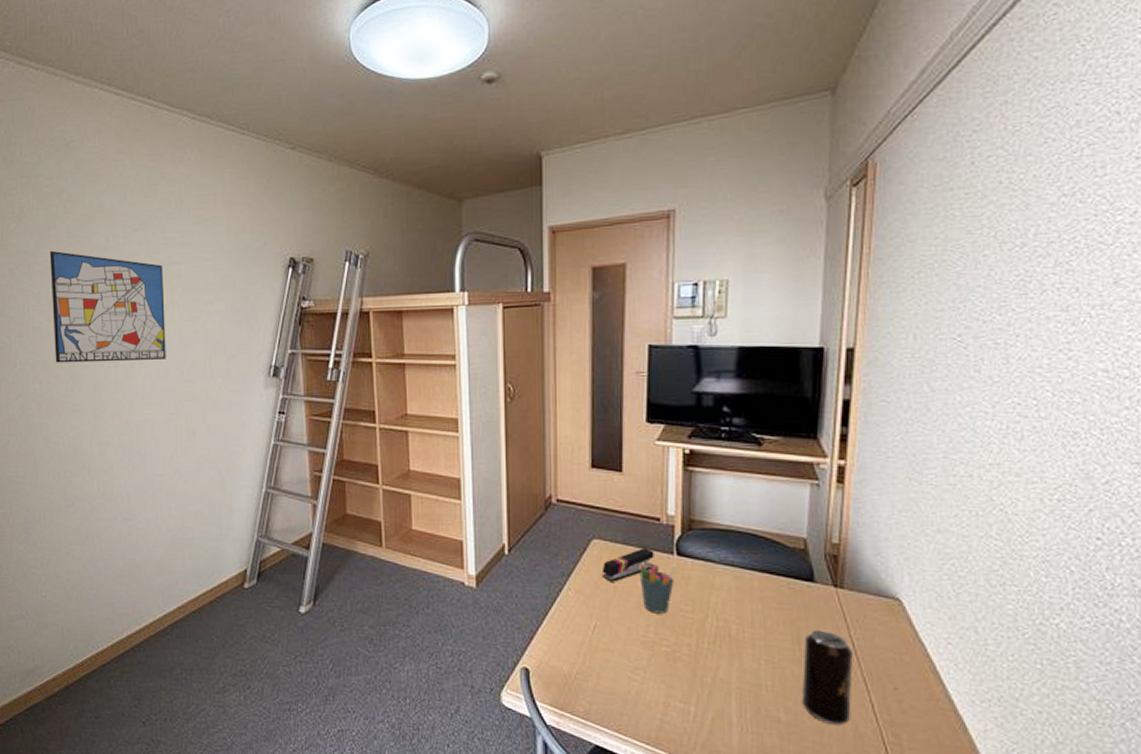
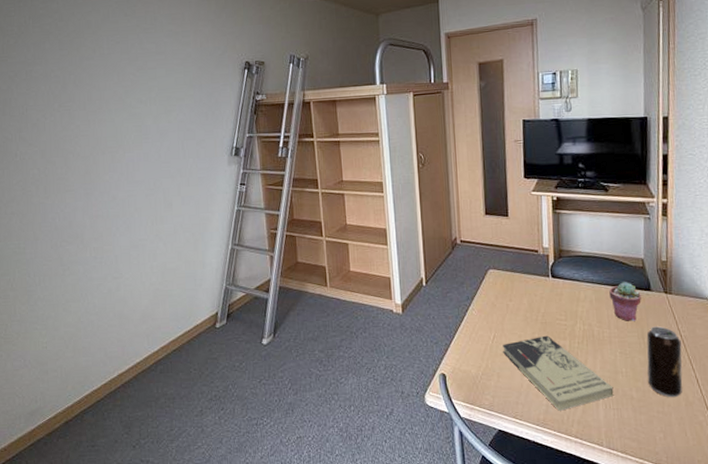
wall art: present [49,250,166,363] -> none [44,60,146,152]
stapler: present [602,548,654,582] -> none [497,274,536,302]
book: none [606,630,754,729] -> present [503,335,614,411]
pen holder: present [639,563,676,614] -> none [524,284,552,323]
potted succulent: none [755,568,800,620] -> present [609,282,641,321]

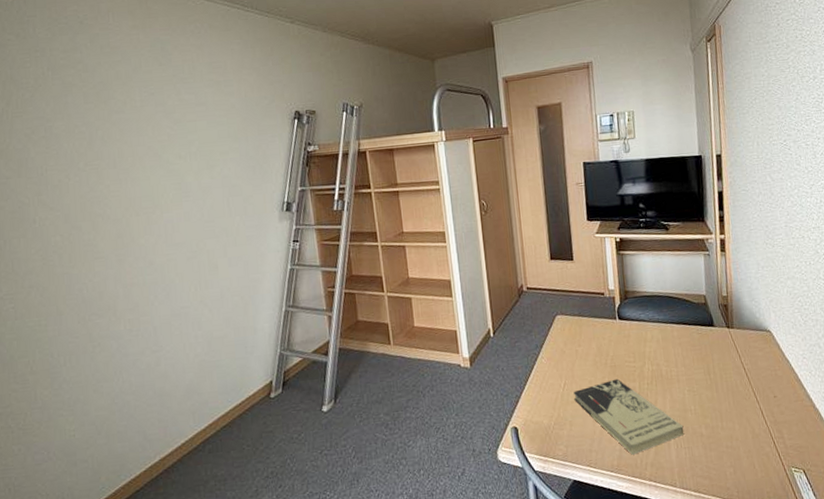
potted succulent: present [609,282,641,321] -> none [674,319,706,359]
beverage can: present [646,326,683,398] -> none [712,361,749,432]

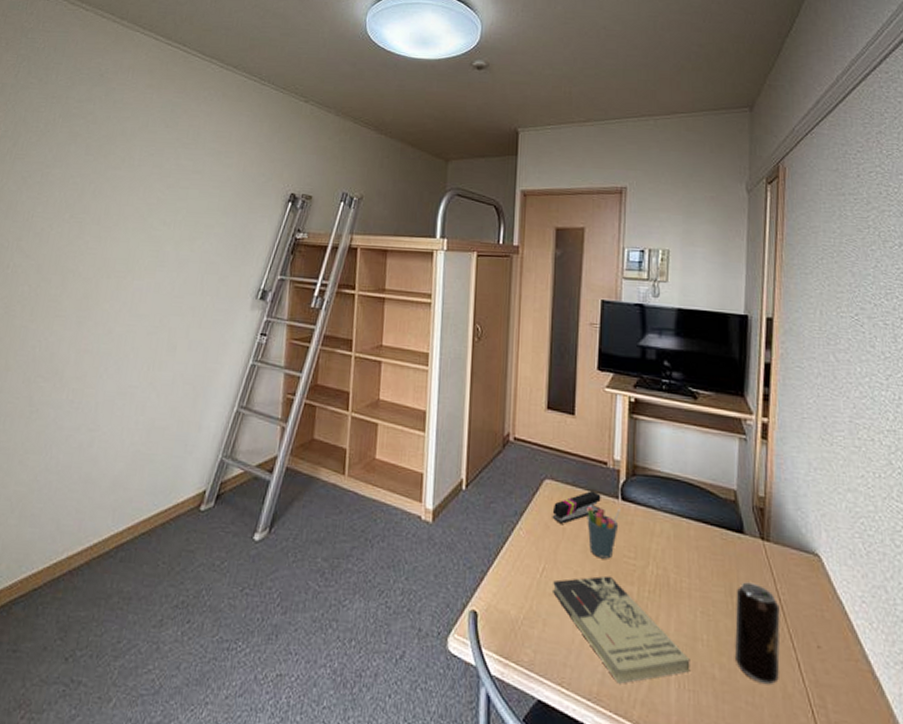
stapler: none [565,317,603,347] -> present [552,491,601,524]
pen holder: none [592,326,619,367] -> present [587,507,621,559]
beverage can: none [712,361,749,432] -> present [735,582,780,685]

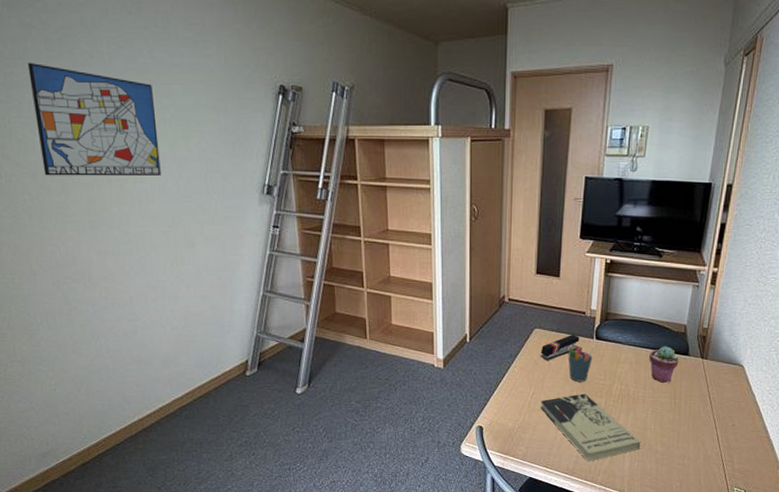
wall art: none [49,164,171,274] -> present [27,62,161,177]
potted succulent: none [692,517,731,572] -> present [649,346,679,383]
beverage can: present [735,582,780,685] -> none [673,388,709,452]

